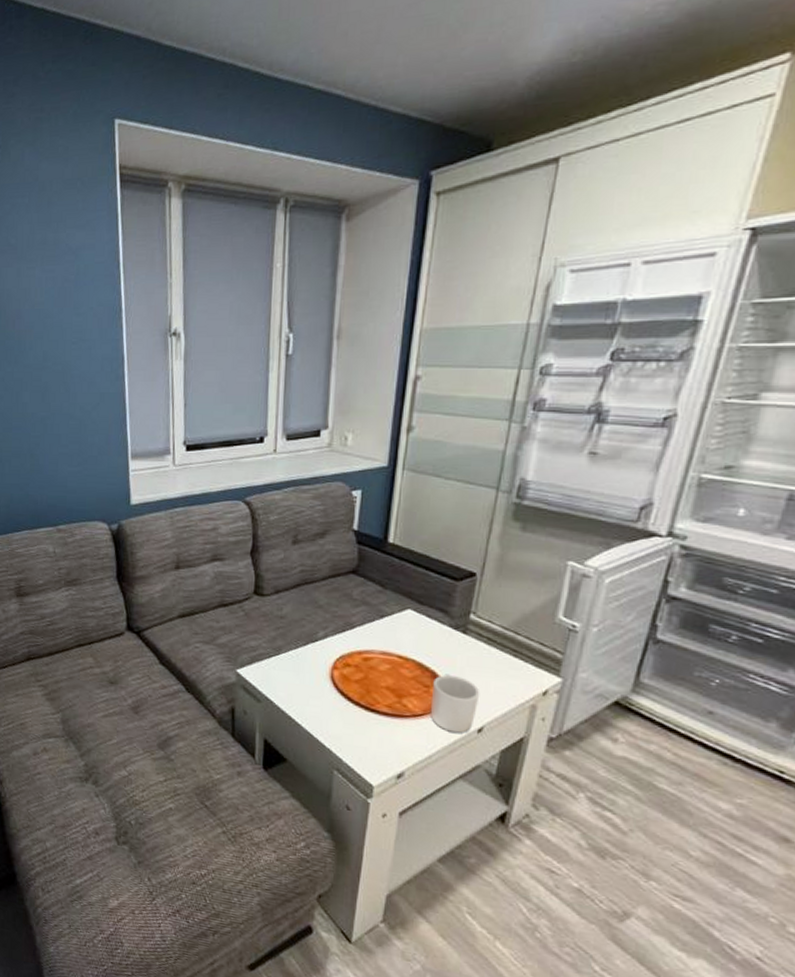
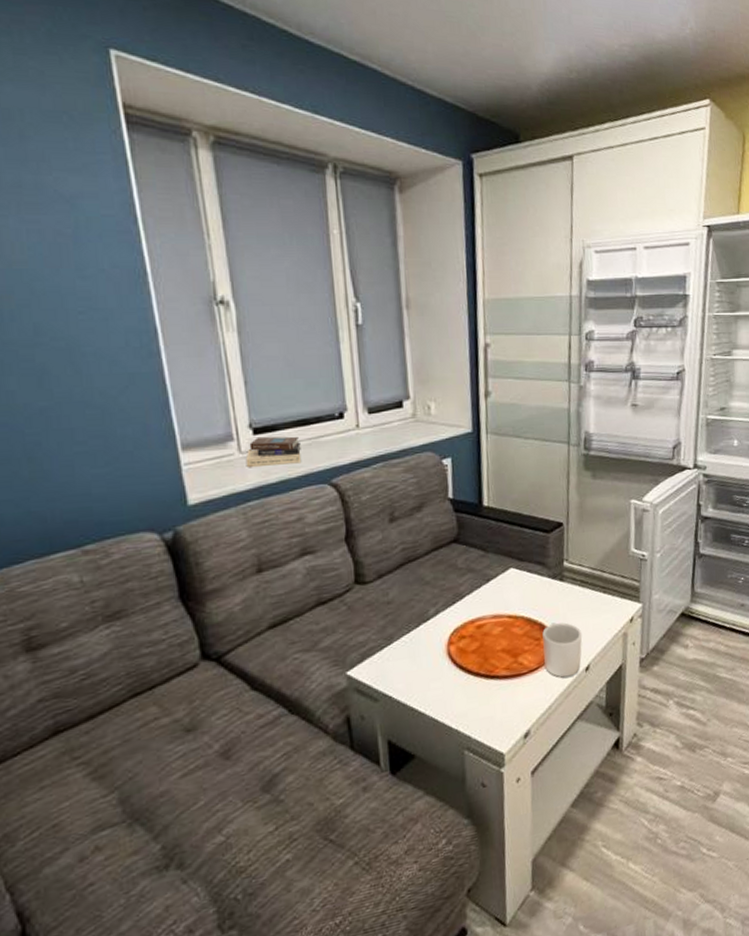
books: none [177,453,223,480] -> present [245,436,302,467]

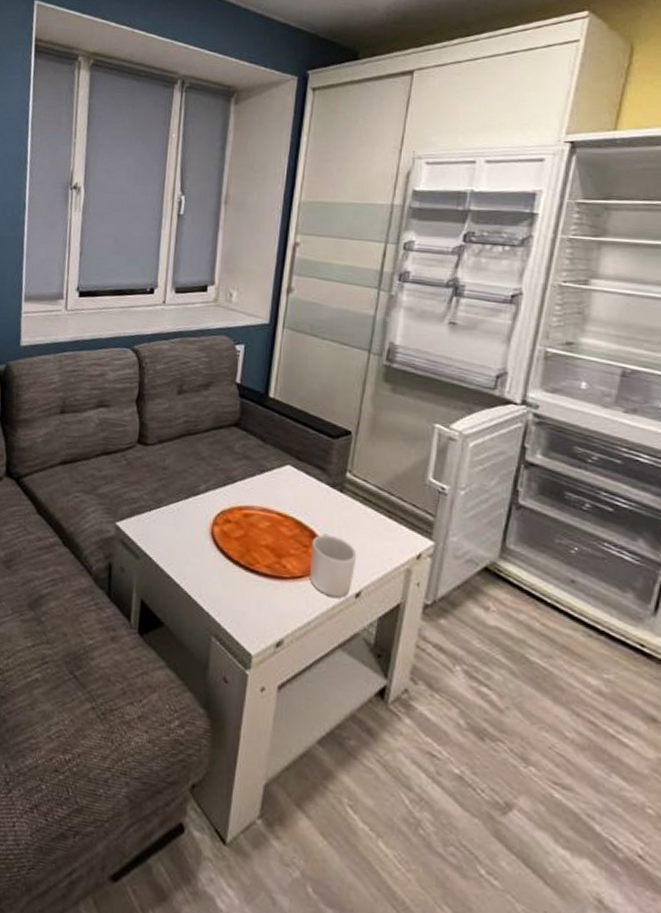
books: present [245,436,302,467] -> none [68,299,114,327]

